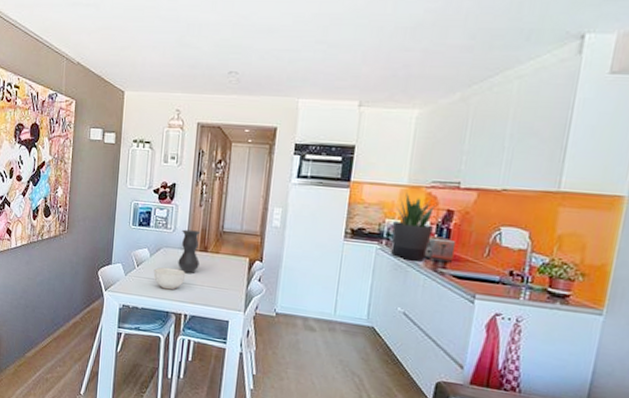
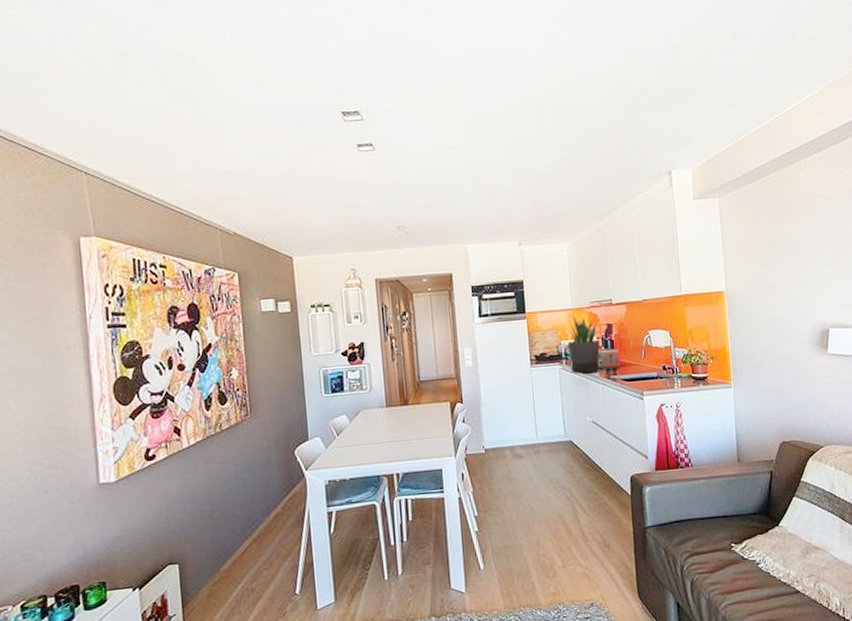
bowl: present [153,267,186,290] -> none [356,428,391,453]
vase: present [177,229,201,275] -> none [379,385,403,432]

